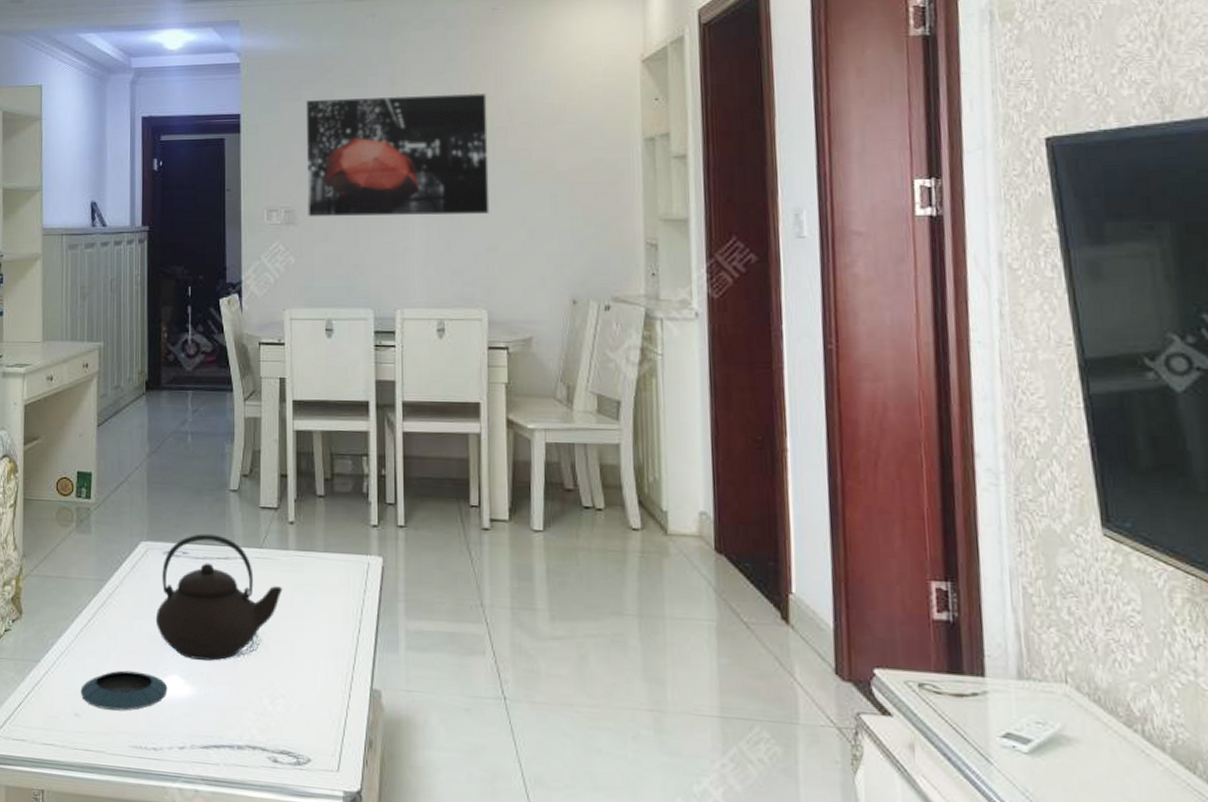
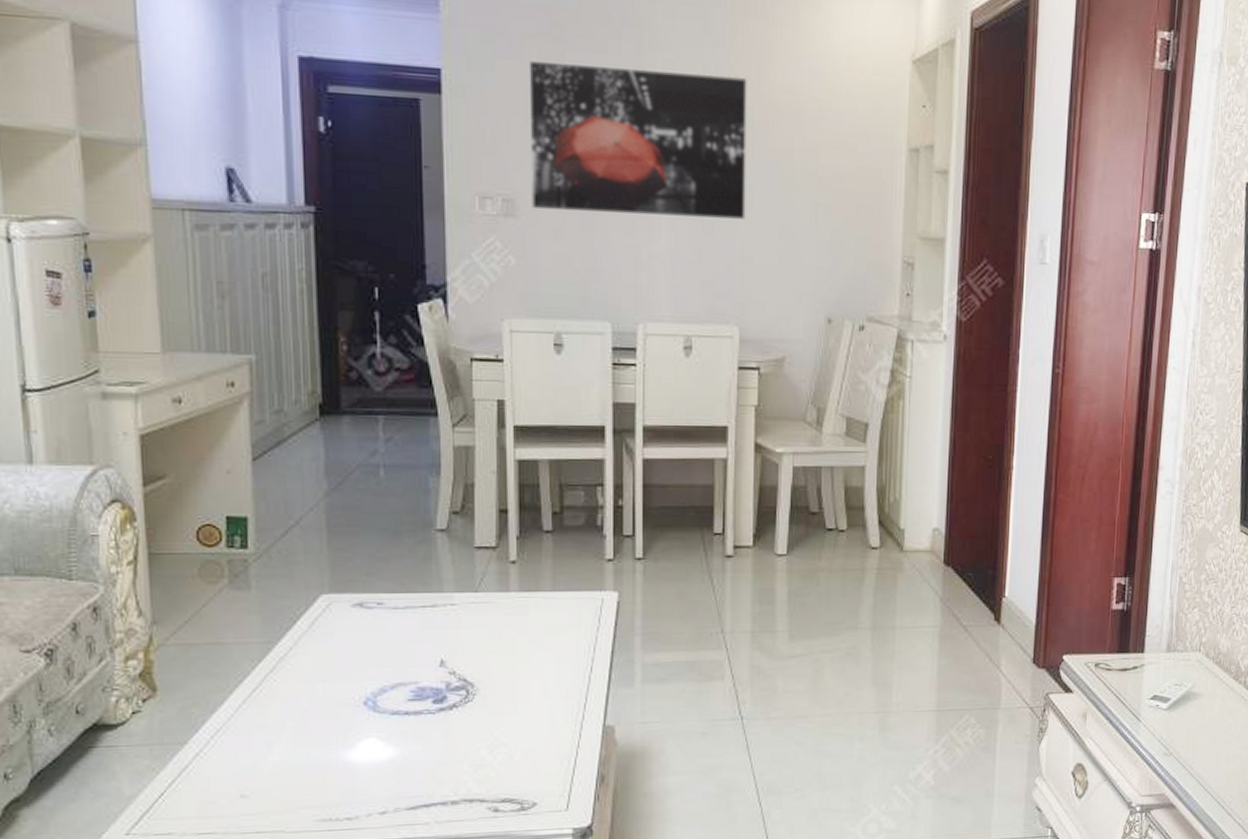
saucer: present [80,670,168,711] -> none [246,739,364,786]
teapot: present [155,533,283,661] -> none [344,580,504,719]

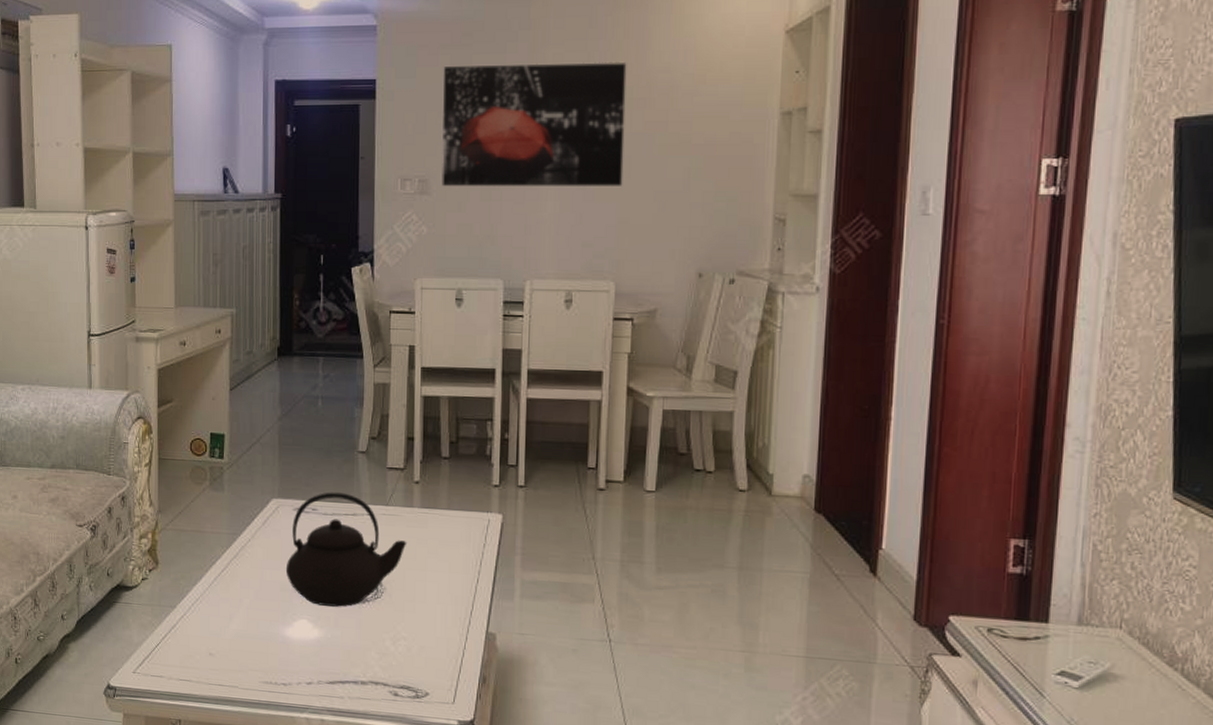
teapot: none [344,580,504,719] -> present [285,492,407,607]

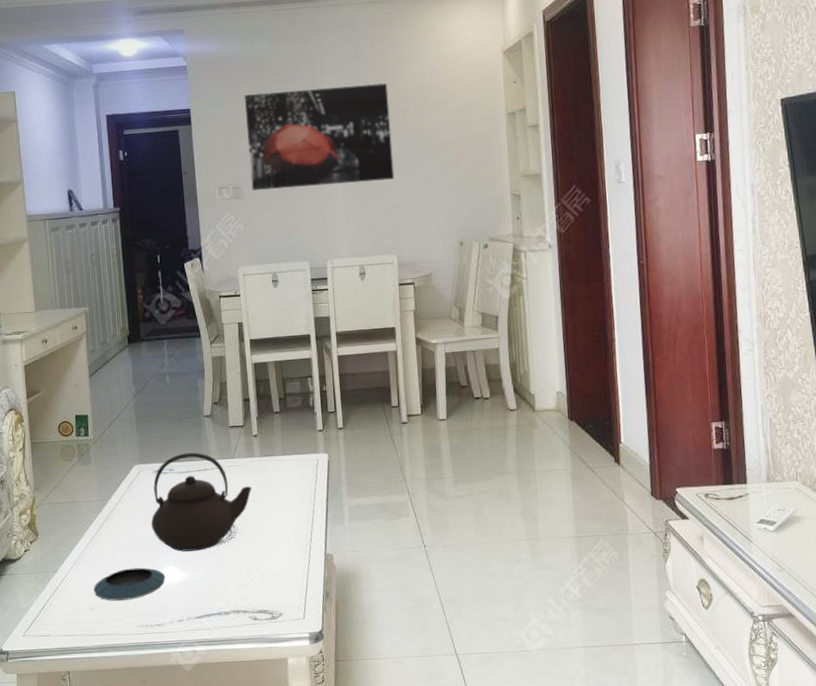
saucer: none [214,615,297,651] -> present [93,567,166,601]

